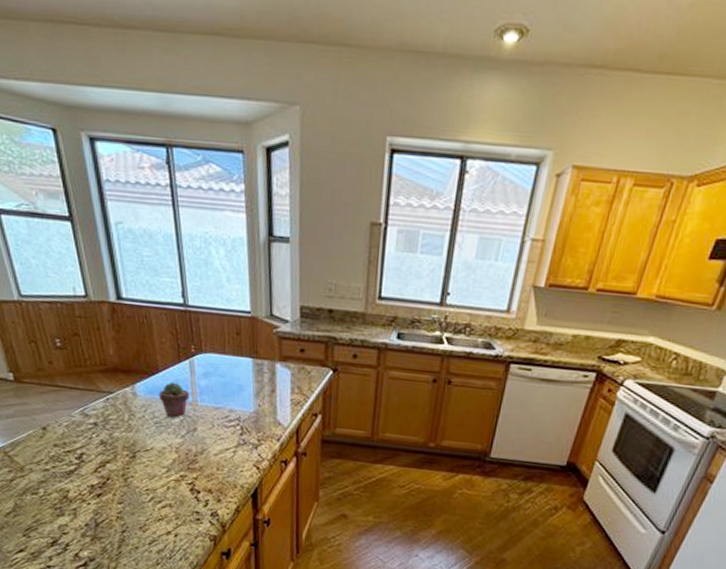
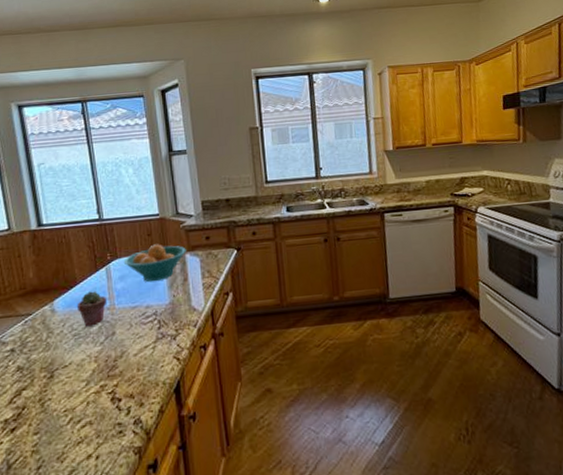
fruit bowl: none [208,345,277,387] -> present [123,244,186,282]

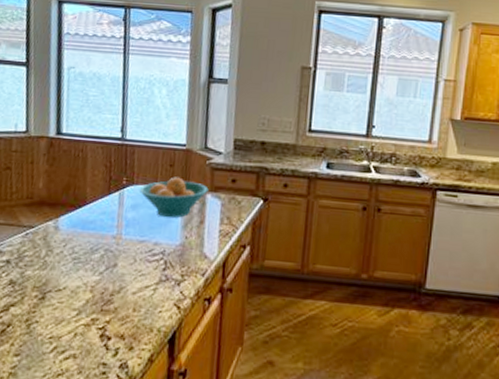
potted succulent: present [78,291,107,327] -> none [82,214,115,253]

